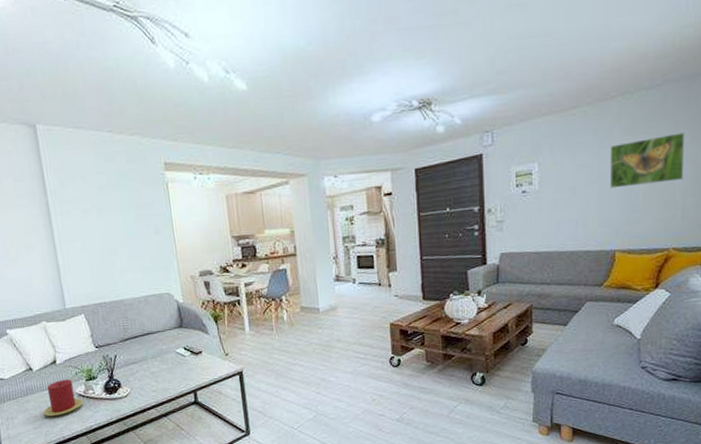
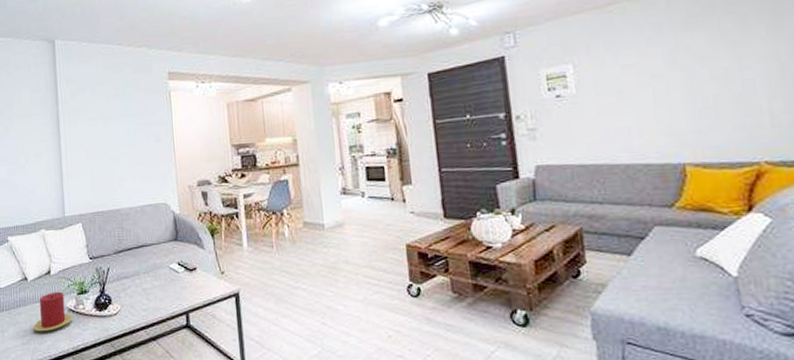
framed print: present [609,132,686,189] -> none [661,26,766,91]

